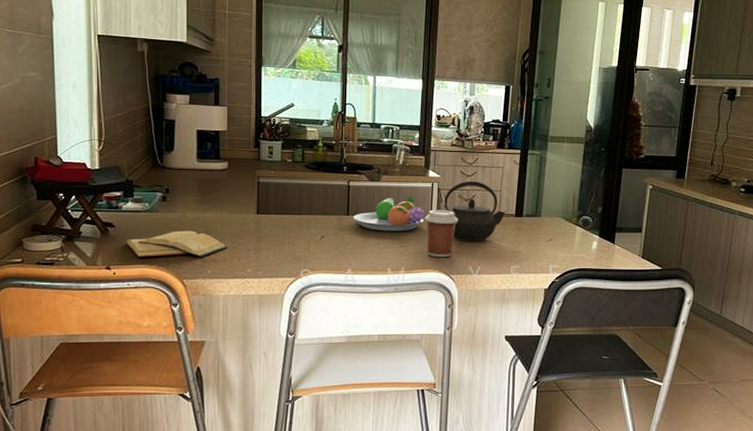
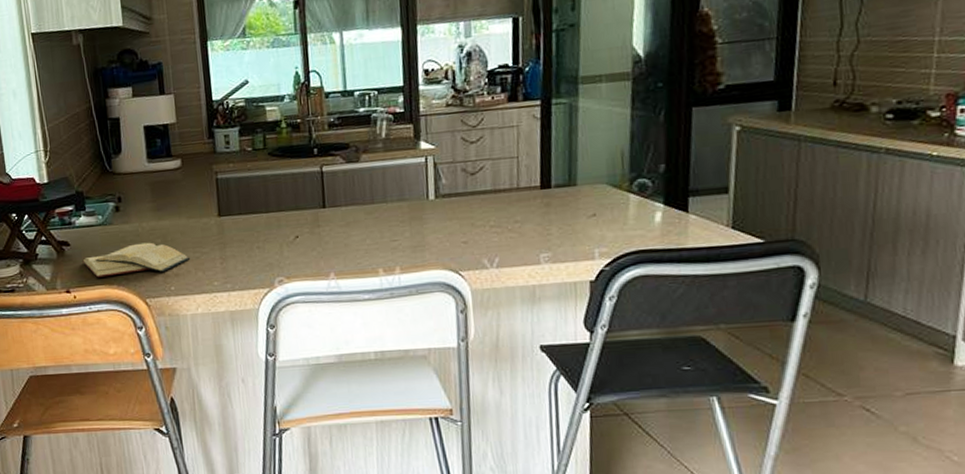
fruit bowl: present [353,197,426,231] -> none [330,177,420,224]
coffee cup: present [424,210,459,258] -> none [419,189,465,251]
kettle: present [444,181,506,242] -> none [442,148,528,228]

